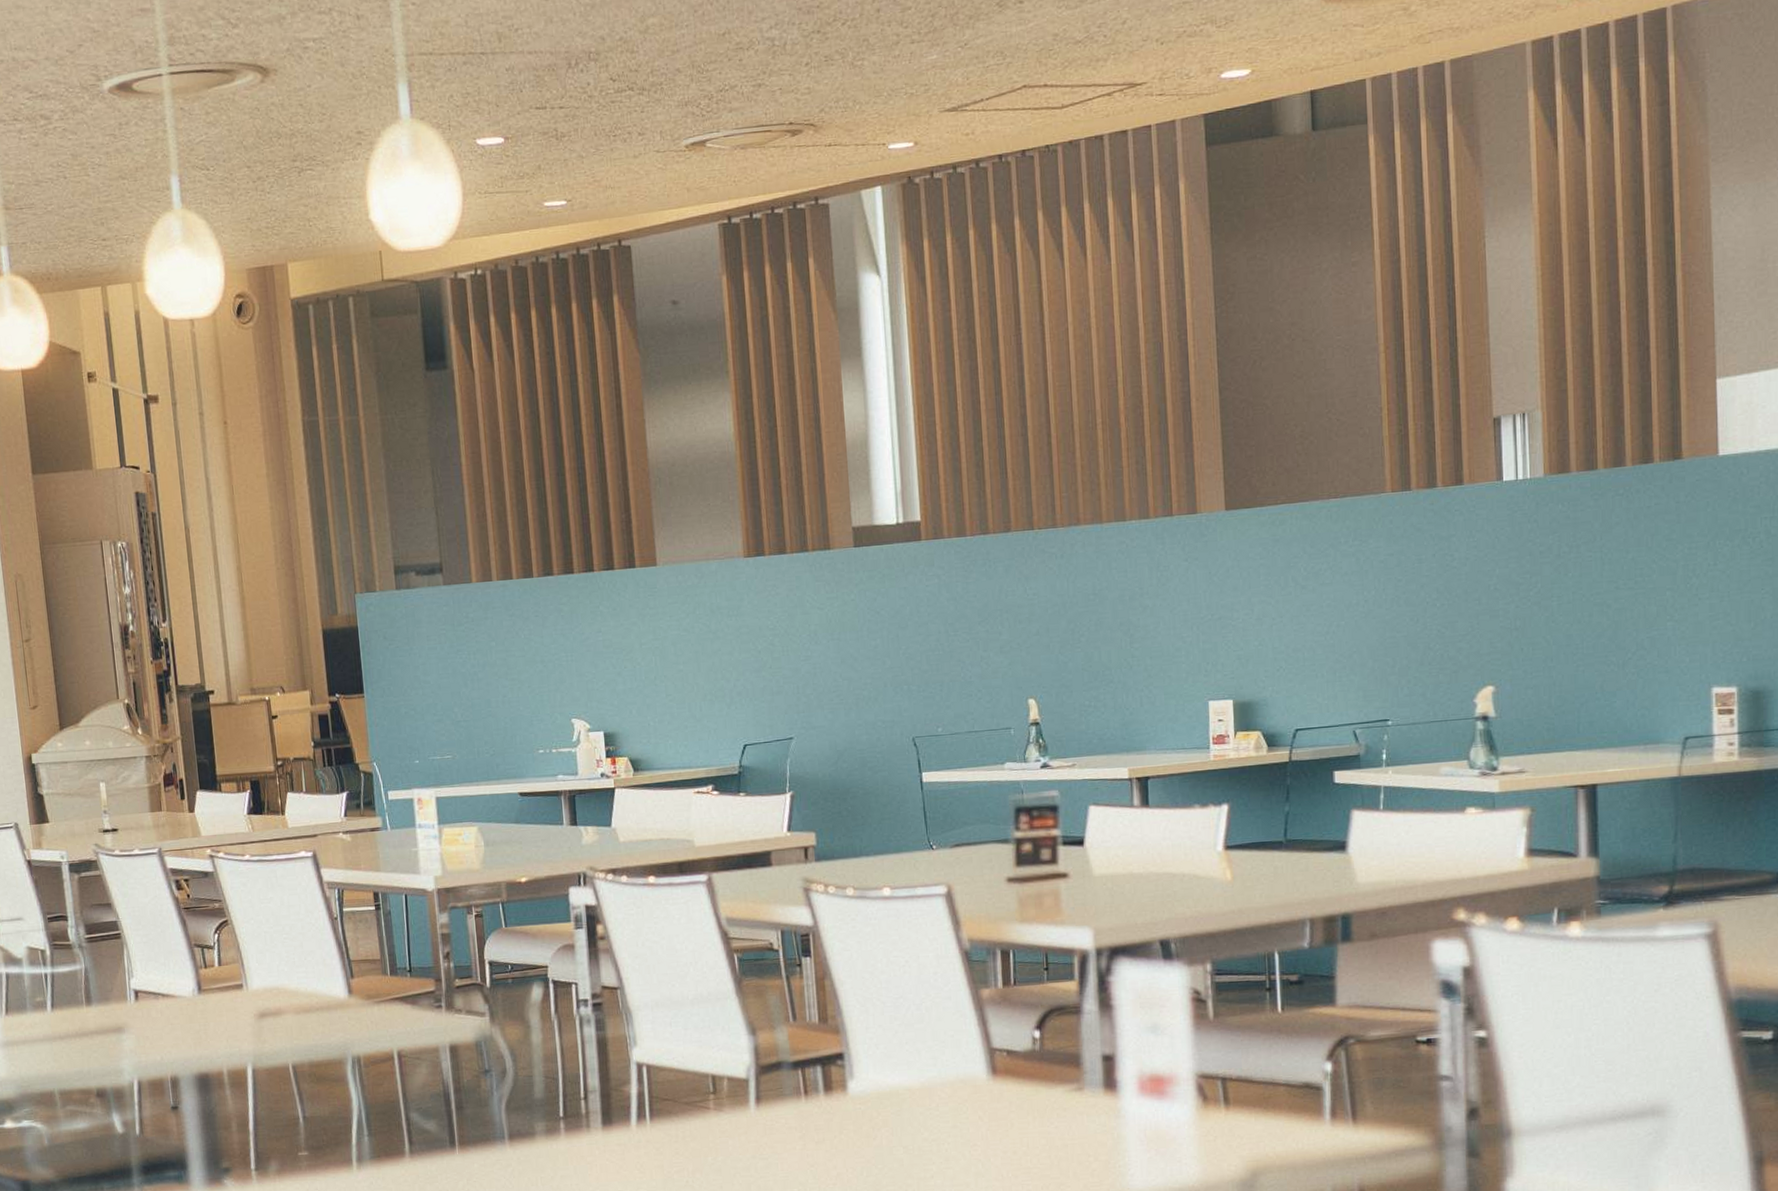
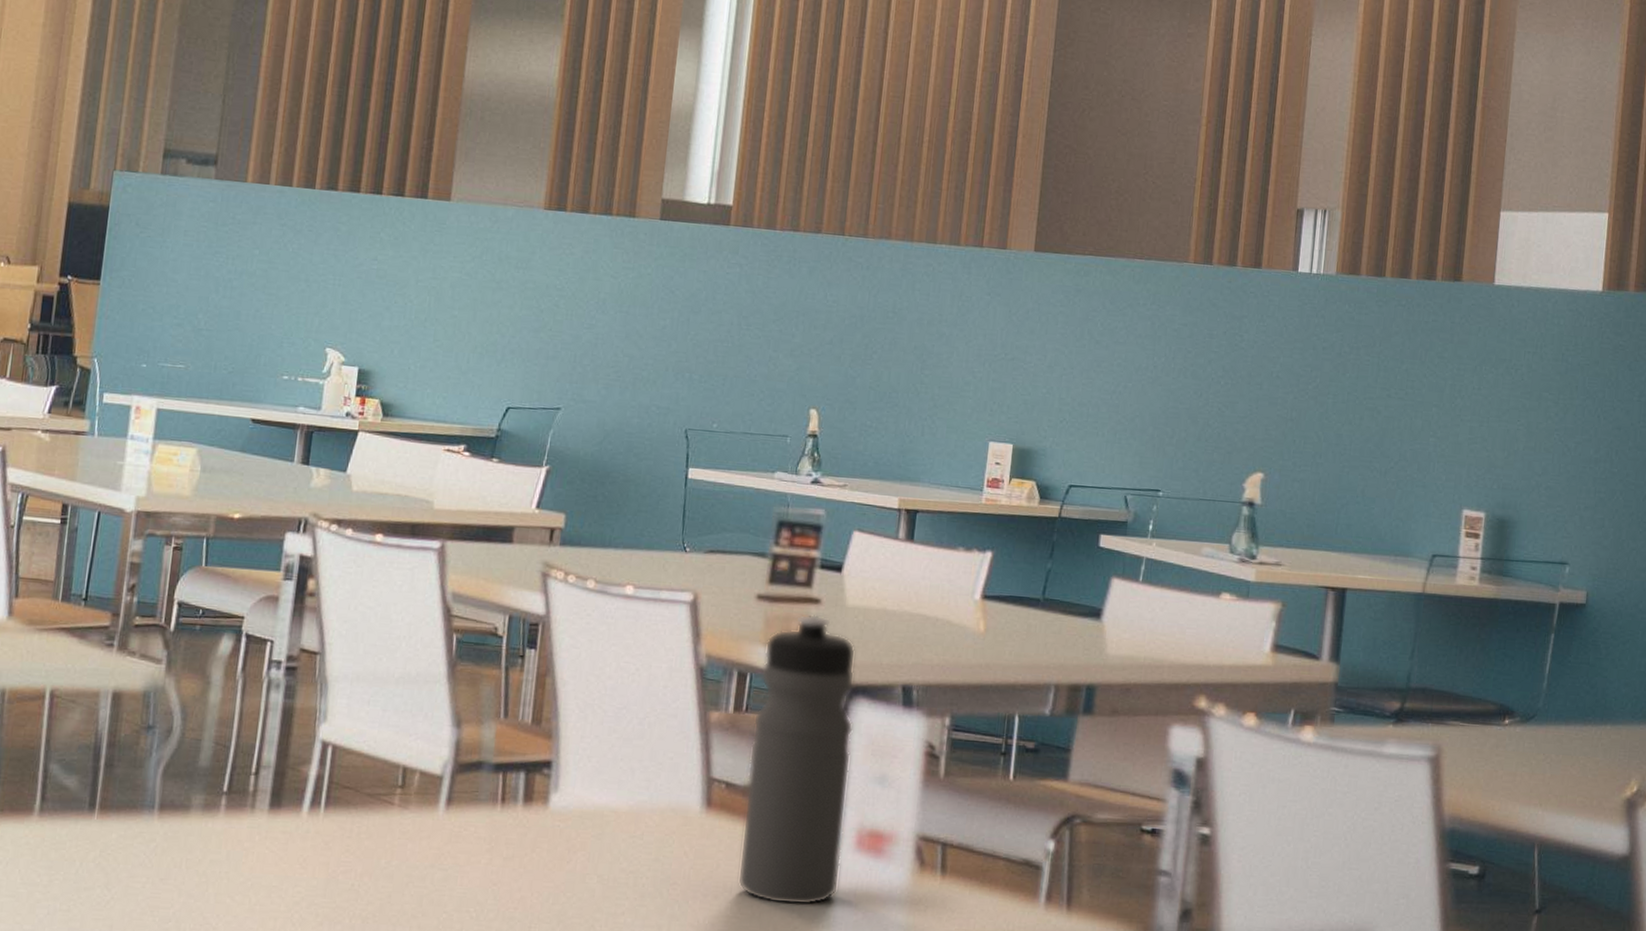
water bottle: none [1022,887,1129,1152] -> present [737,613,856,906]

